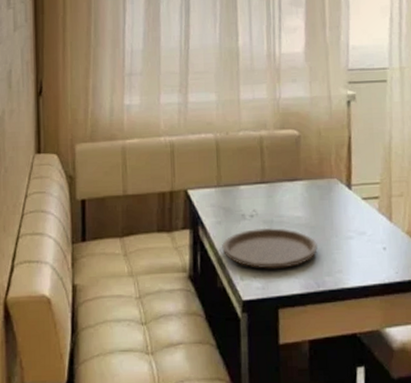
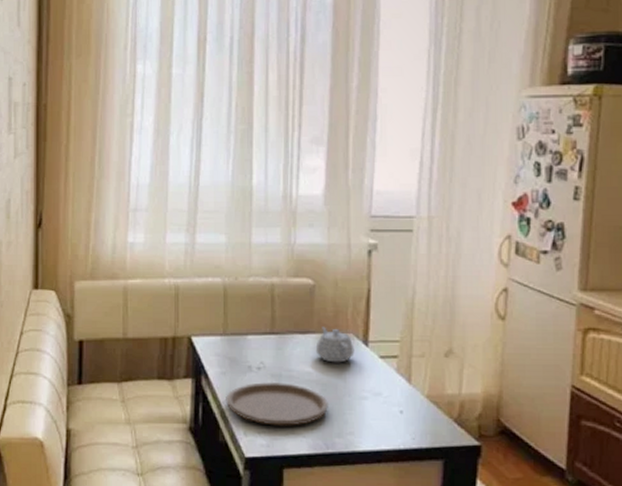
teapot: none [303,173,339,207] -> present [315,326,354,363]

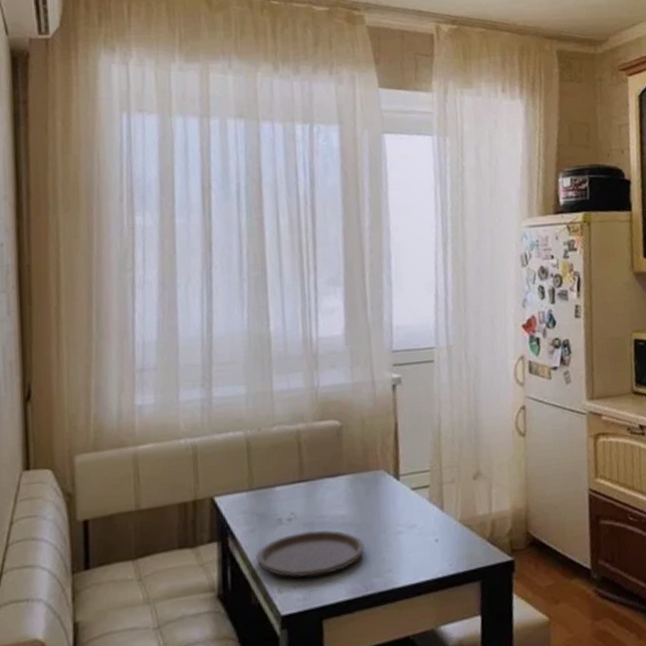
teapot: present [315,326,354,363] -> none [347,466,387,502]

